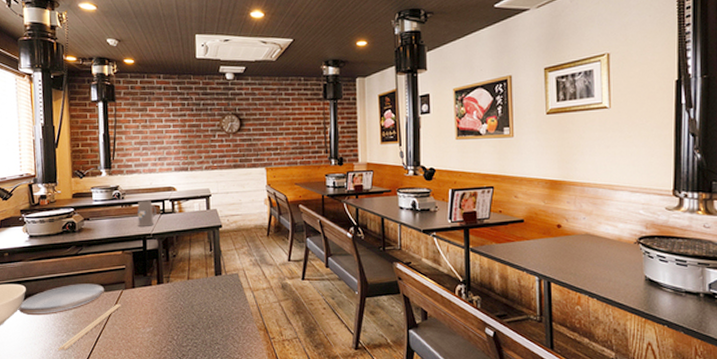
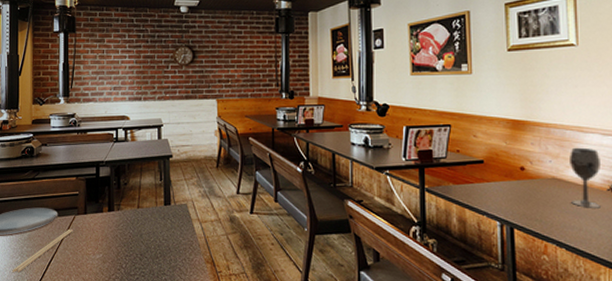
beer mug: present [137,201,157,228] -> none [92,129,110,155]
wine glass: none [601,204,629,261] -> present [570,147,600,208]

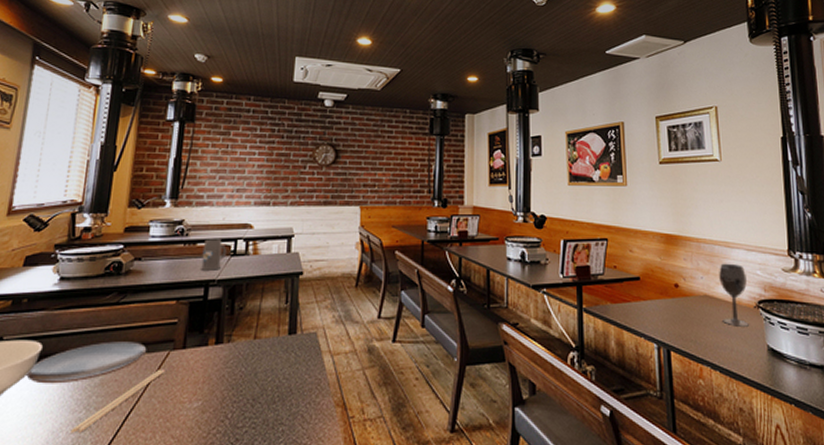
beer mug: none [92,129,110,155] -> present [201,239,227,272]

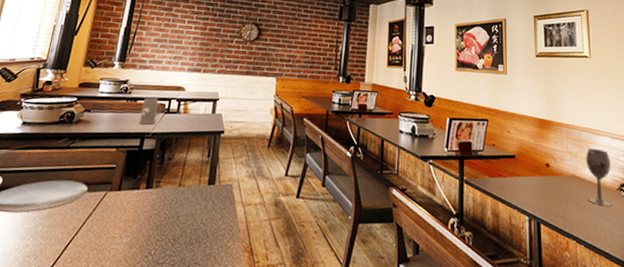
chopsticks: present [70,368,165,433] -> none [18,206,102,258]

